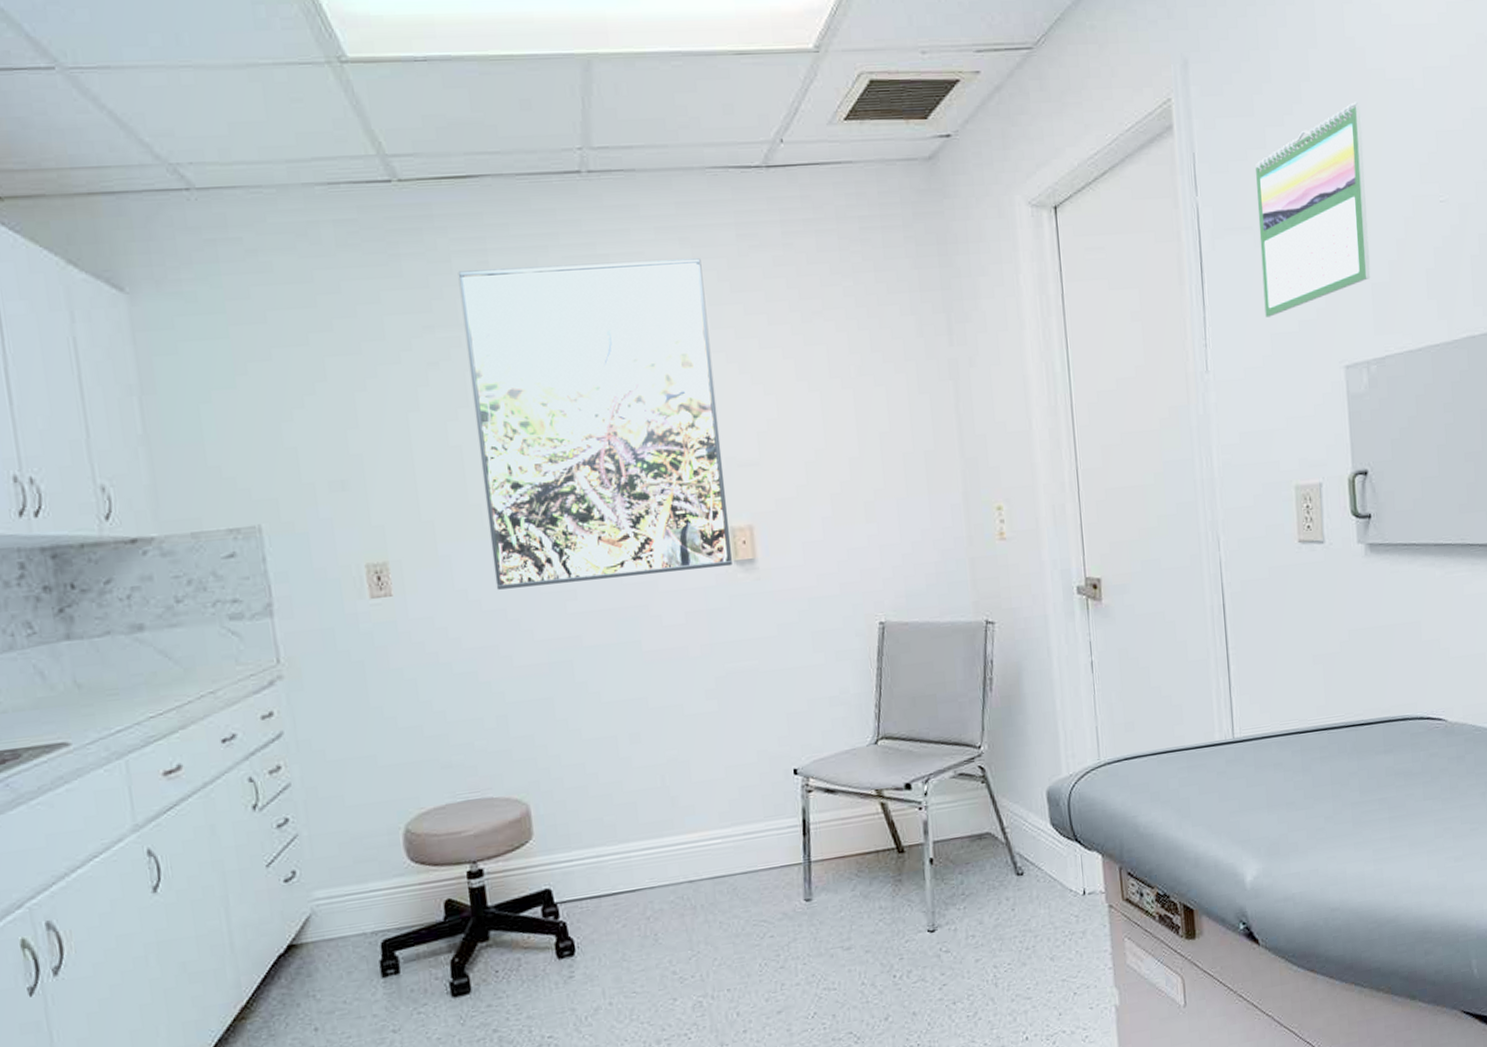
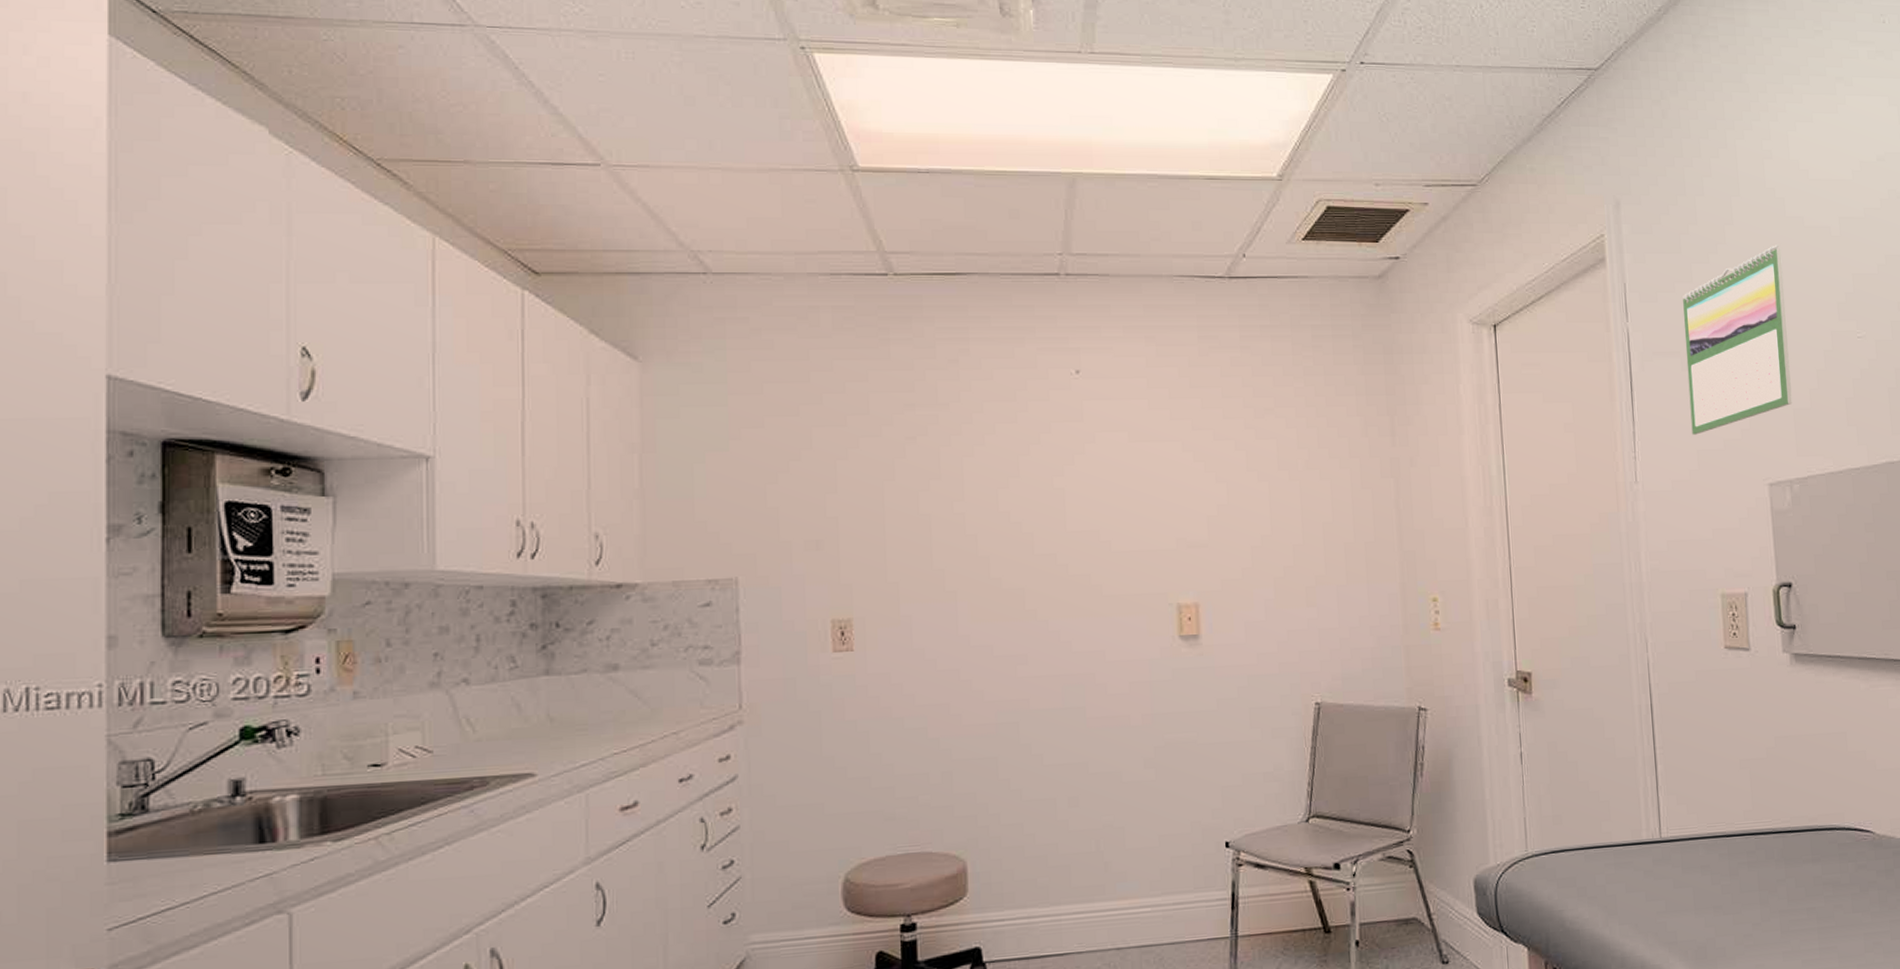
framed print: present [458,258,732,590] -> none [941,355,1177,651]

